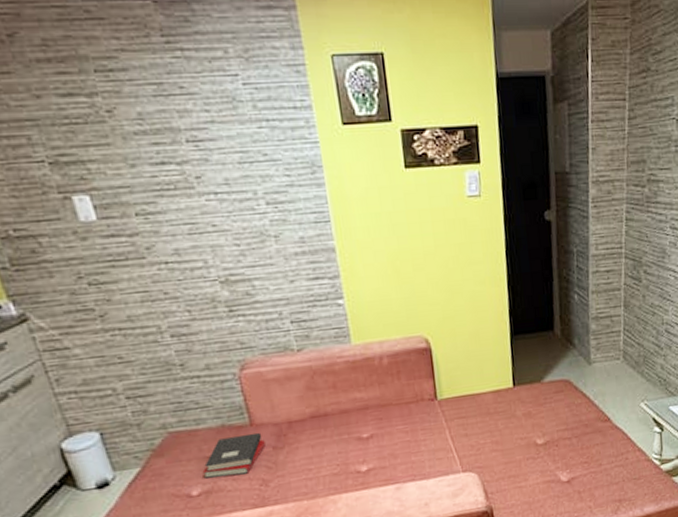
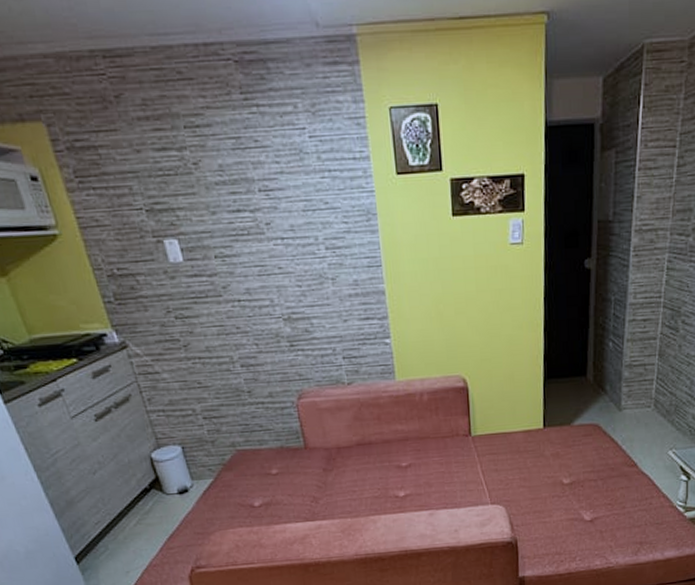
hardback book: present [202,432,265,479] -> none [263,455,317,492]

